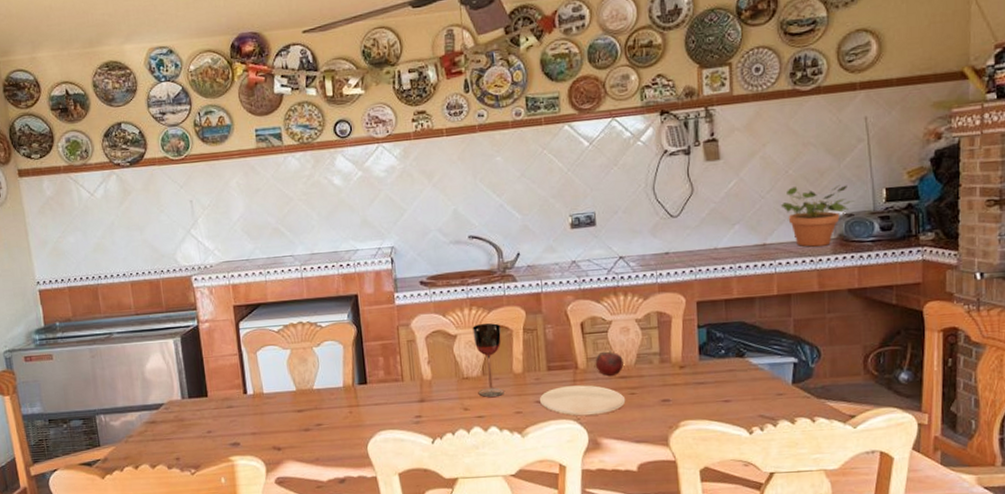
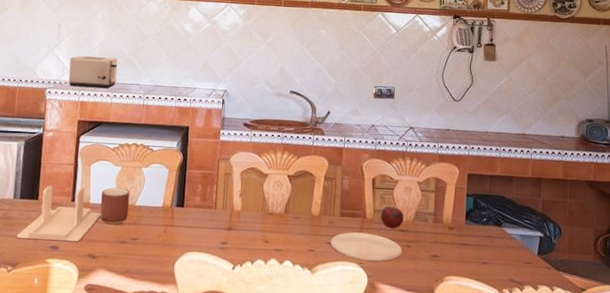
napkin holder: none [193,377,278,440] -> present [16,185,101,242]
toaster: none [211,230,267,270] -> present [68,56,118,89]
mug: none [273,372,308,413] -> present [100,188,130,225]
wineglass: present [472,323,504,398] -> none [279,167,307,234]
potted plant: present [780,184,855,247] -> none [538,91,595,143]

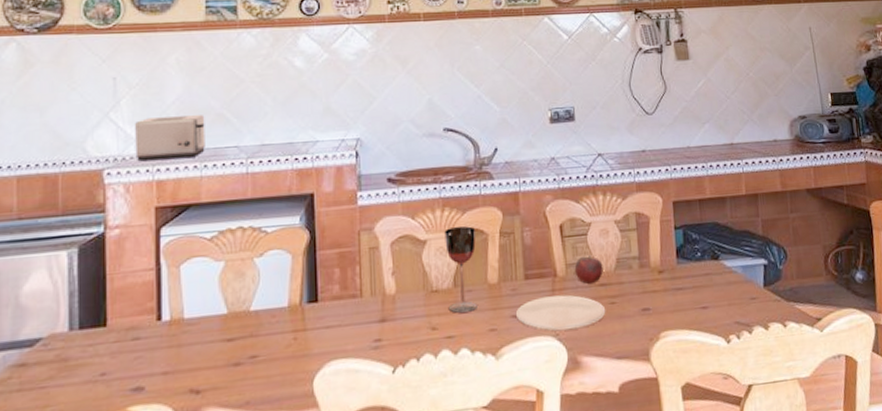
napkin holder: present [16,185,101,242] -> none [78,298,202,387]
mug: present [100,188,130,225] -> none [199,290,242,344]
wineglass: none [279,167,307,234] -> present [444,226,477,314]

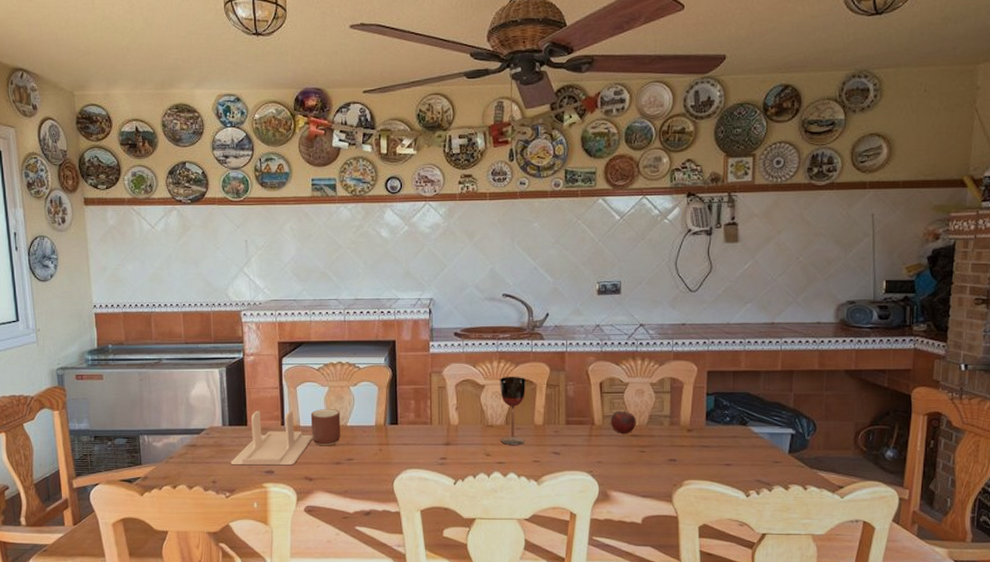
napkin holder: none [78,298,202,387] -> present [230,410,313,466]
toaster: present [135,115,205,162] -> none [262,273,313,307]
mug: none [199,290,242,344] -> present [310,409,341,446]
plate: present [515,294,606,332] -> none [556,440,636,469]

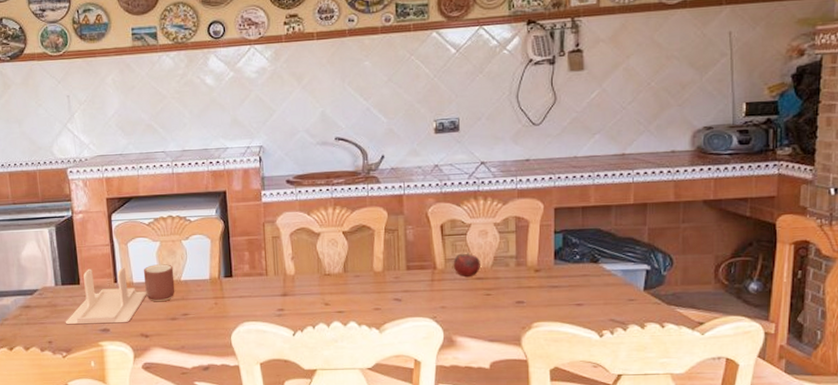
wineglass: present [500,376,527,446] -> none [336,222,364,294]

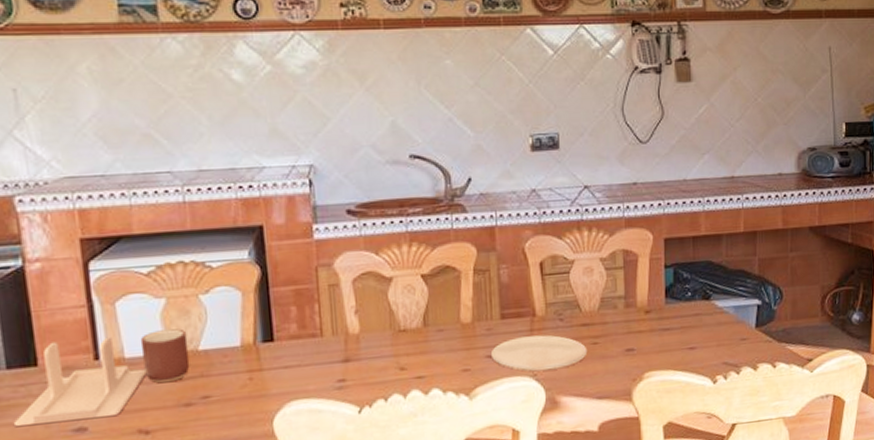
plate: none [397,285,481,315] -> present [490,335,588,372]
fruit: present [453,251,480,278] -> none [555,293,586,325]

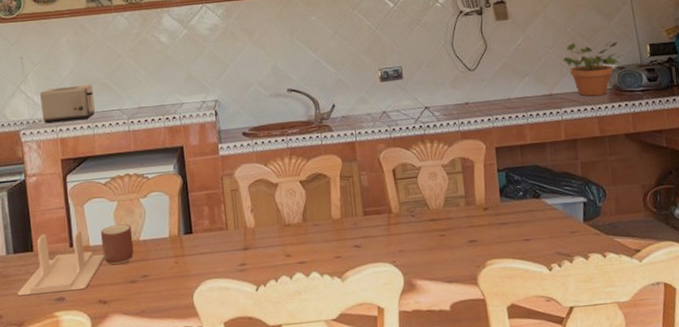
toaster: none [46,135,133,188] -> present [40,85,95,124]
plate: present [490,335,588,372] -> none [356,228,437,259]
potted plant: none [749,116,818,182] -> present [562,40,625,97]

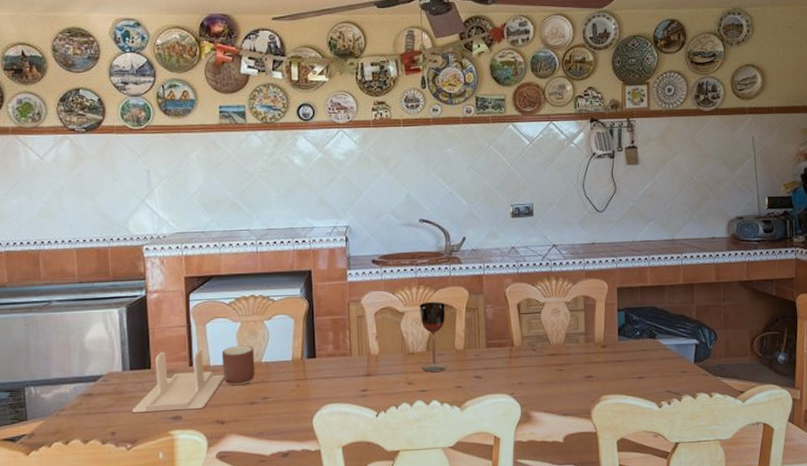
toaster: present [40,85,95,124] -> none [166,203,223,240]
wineglass: none [293,171,324,244] -> present [419,301,446,373]
potted plant: present [562,40,625,97] -> none [686,191,745,244]

